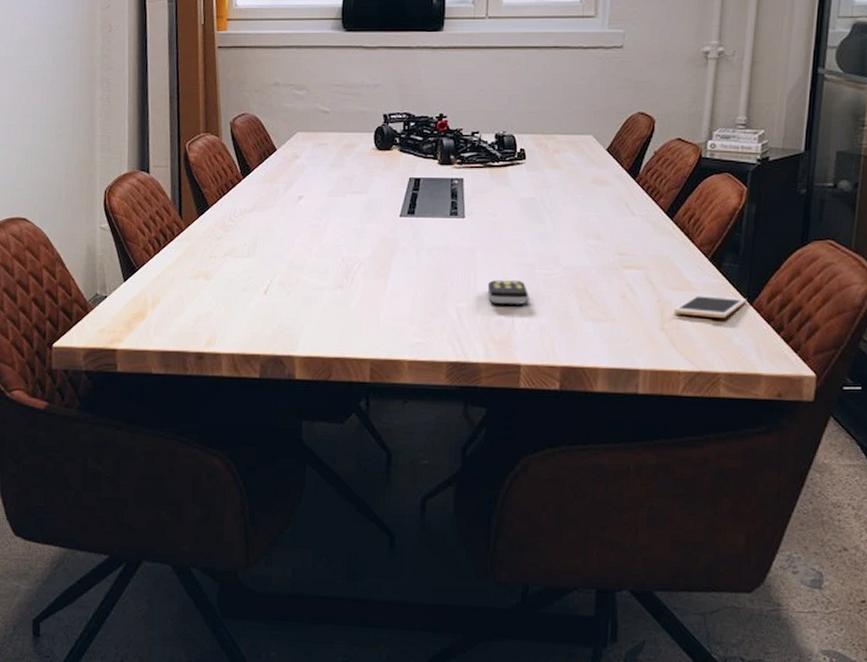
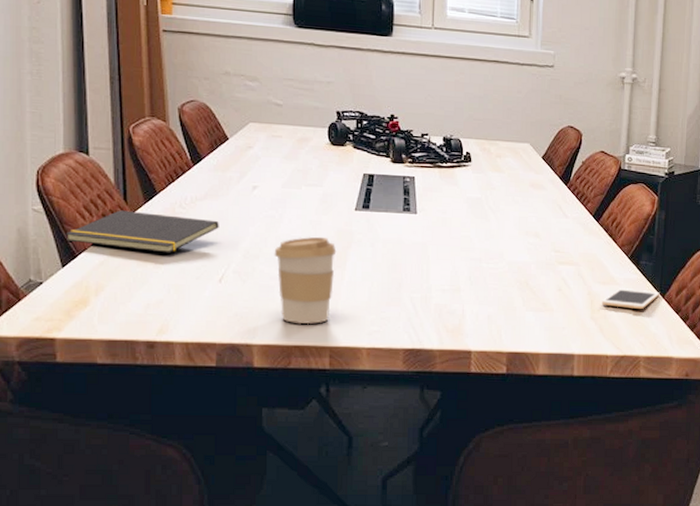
notepad: none [127,225,266,266] -> present [65,210,219,253]
coffee cup: none [317,245,380,336] -> present [274,236,337,325]
remote control: present [487,279,528,304] -> none [439,272,477,295]

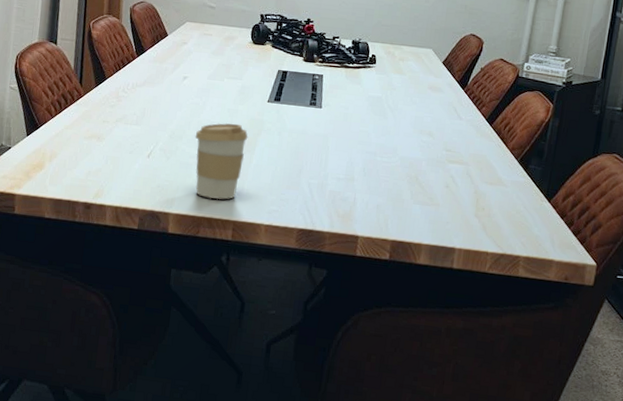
notepad: present [65,210,219,253] -> none [32,91,153,130]
cell phone: present [601,288,660,309] -> none [486,190,547,211]

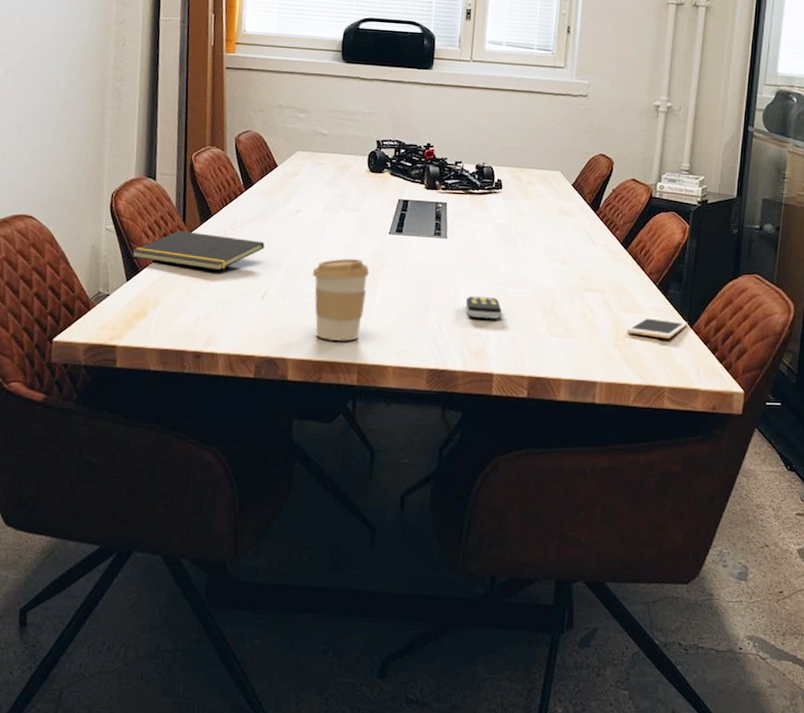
notepad: none [32,91,153,130] -> present [131,230,265,271]
remote control: none [336,162,370,185] -> present [465,295,502,319]
cell phone: none [486,190,547,211] -> present [626,317,688,339]

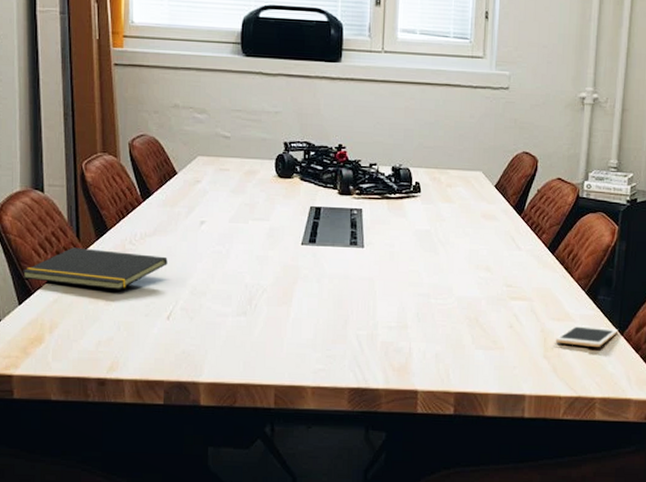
coffee cup: present [312,258,370,342] -> none [221,272,283,363]
remote control: present [465,295,502,319] -> none [386,308,424,333]

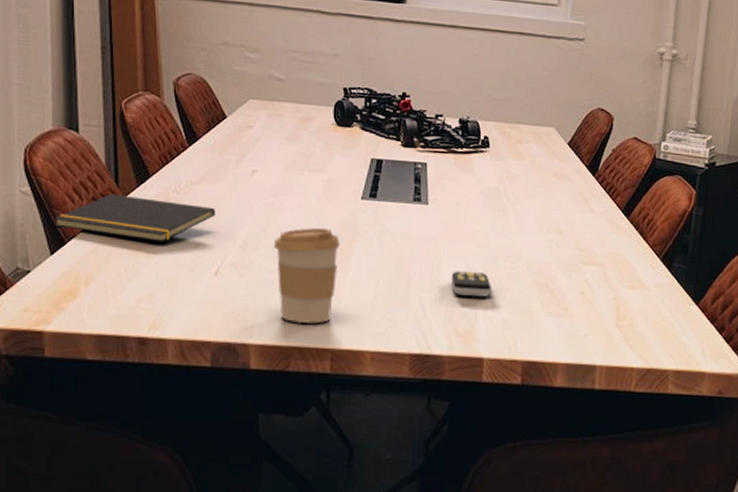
coffee cup: none [221,272,283,363] -> present [273,227,341,325]
remote control: none [386,308,424,333] -> present [451,270,491,297]
cell phone: present [555,325,619,347] -> none [628,293,694,317]

